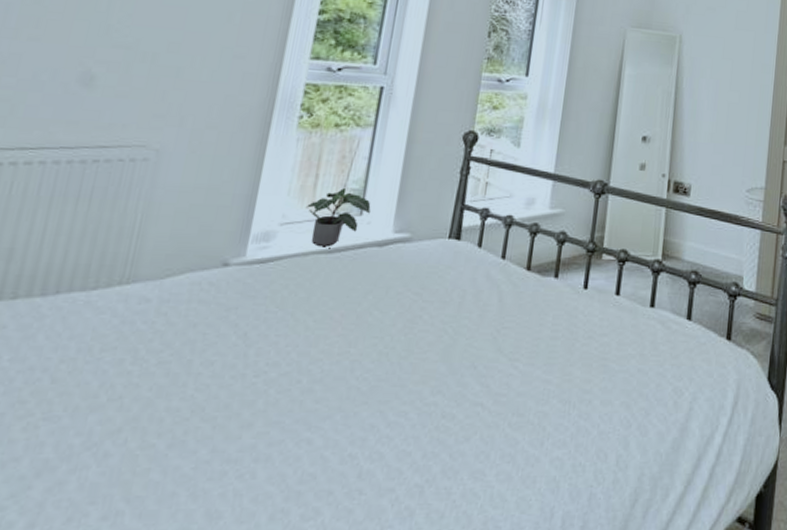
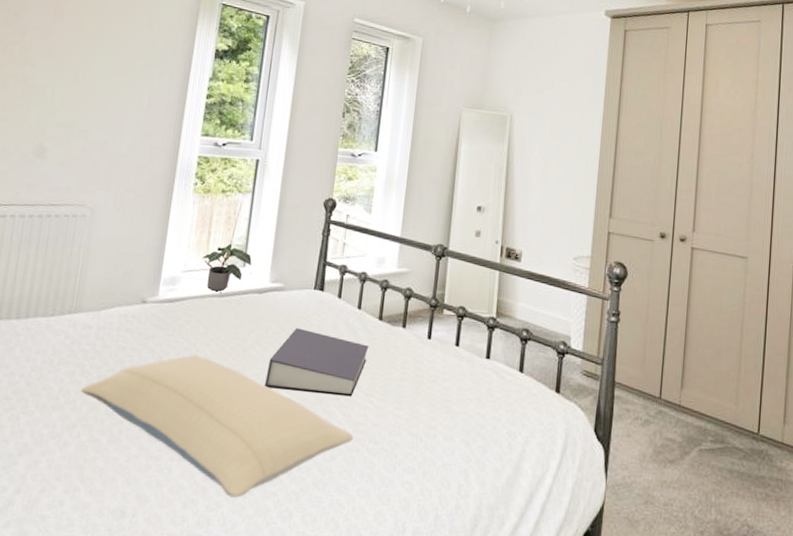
pillow: none [132,327,493,500] -> present [81,355,353,498]
book: none [383,285,514,363] -> present [265,327,369,397]

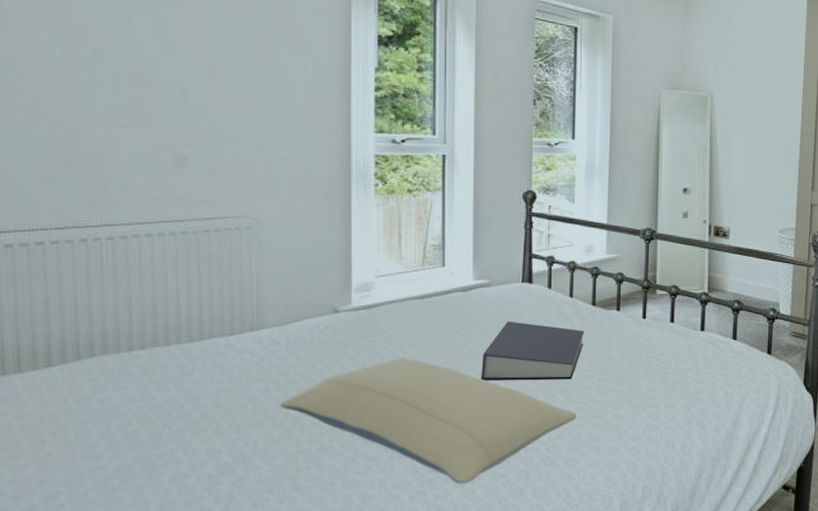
potted plant: present [201,244,252,292] -> none [394,245,451,294]

